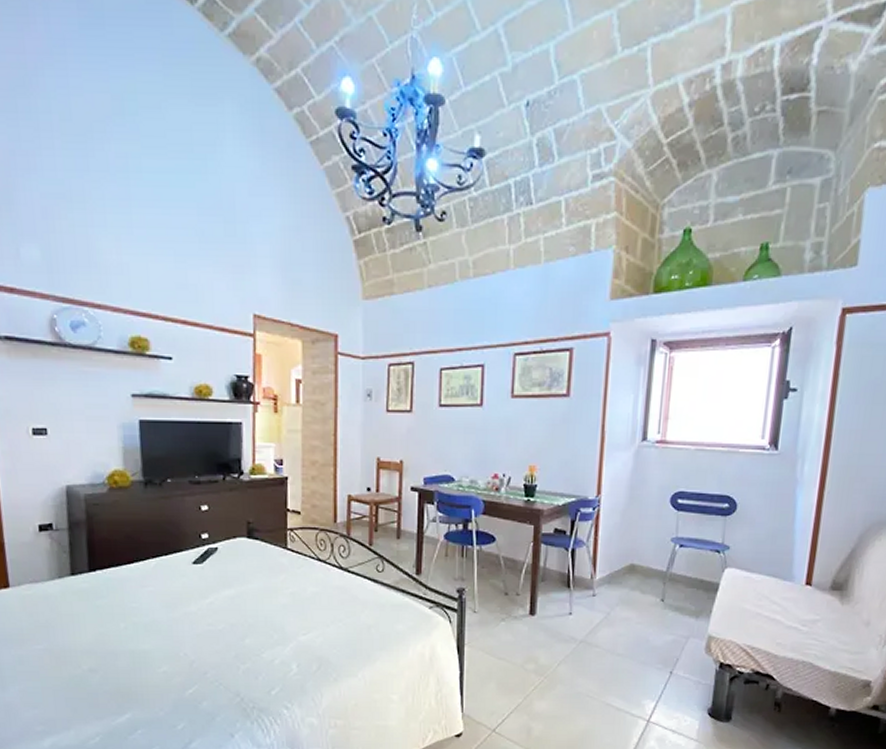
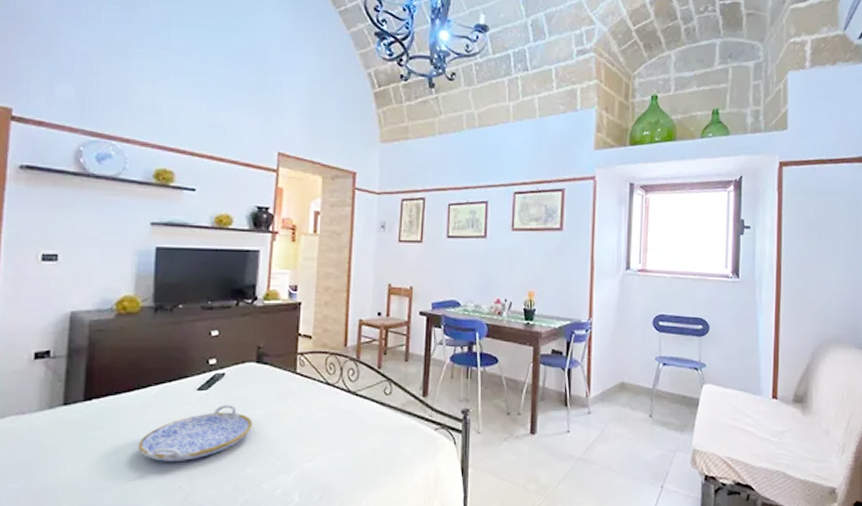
serving tray: none [143,578,248,630] -> present [138,405,252,462]

